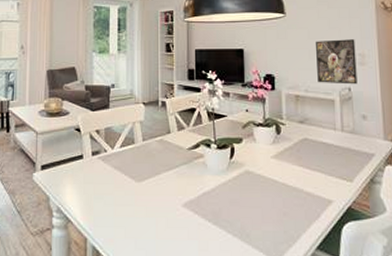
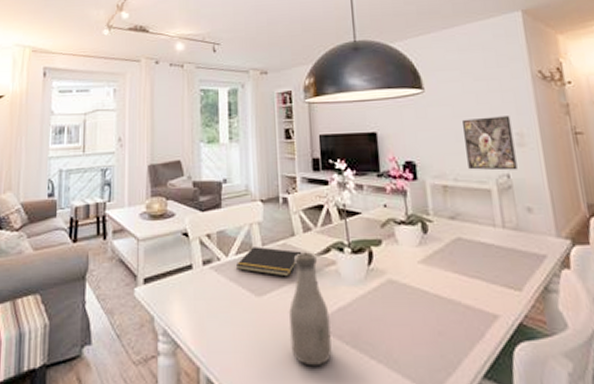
notepad: none [119,141,176,167] -> present [235,247,302,277]
bottle: none [163,147,197,239] -> present [289,252,332,367]

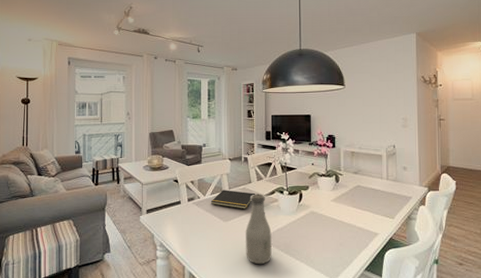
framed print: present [463,116,518,171] -> none [369,106,400,143]

